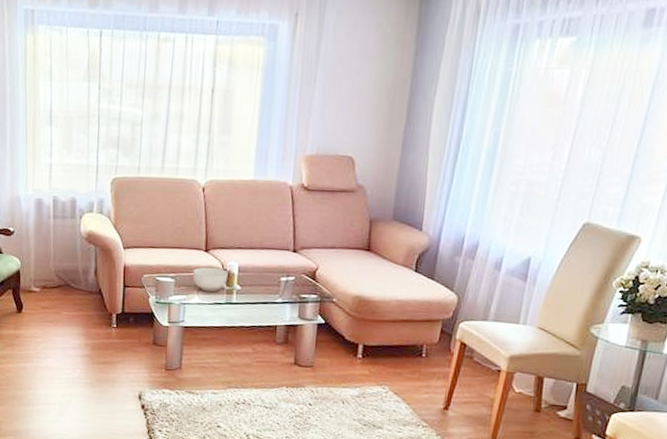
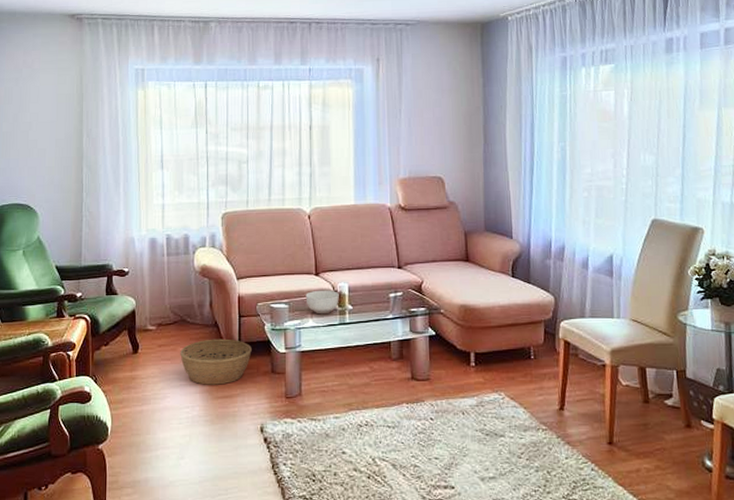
basket: none [63,306,135,351] -> present [180,338,252,385]

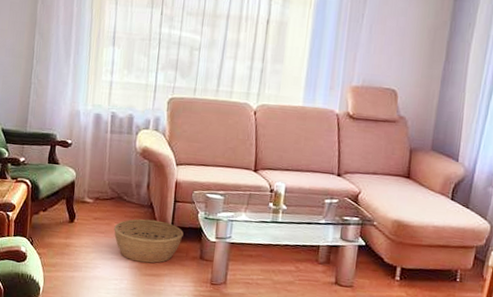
bowl: present [305,290,339,315] -> none [241,186,275,211]

